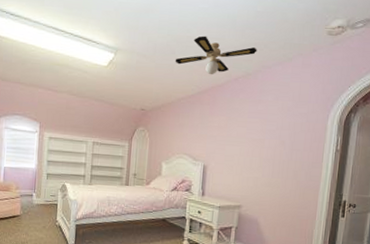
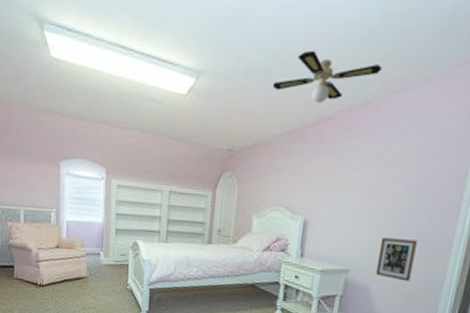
picture frame: none [262,179,293,214] -> present [375,237,417,282]

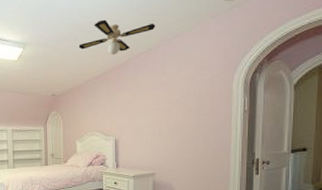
picture frame: present [375,237,417,282] -> none [175,145,203,177]

